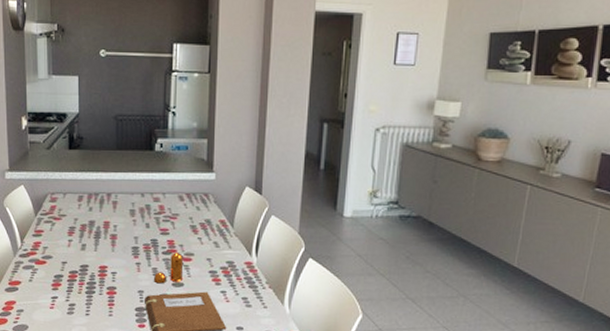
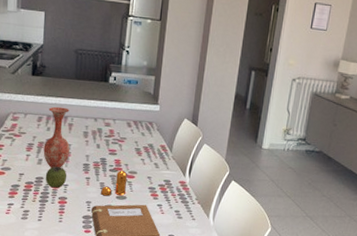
vase: none [86,183,116,254] -> present [43,106,70,169]
apple: none [90,252,115,277] -> present [45,166,67,188]

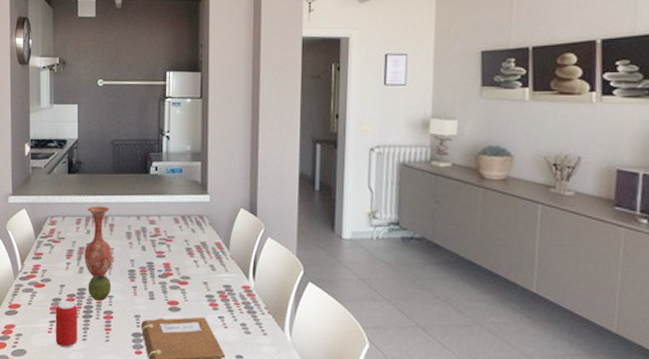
beverage can: none [12,187,35,227] -> present [55,301,77,348]
pepper shaker: present [101,169,128,196] -> none [151,275,180,308]

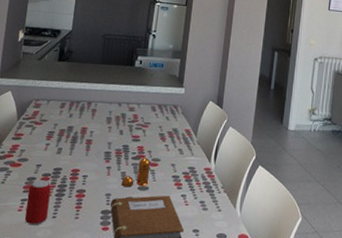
vase: present [84,206,113,277] -> none [63,92,94,158]
apple: present [88,275,112,301] -> none [63,156,87,180]
pepper shaker: none [151,275,180,308] -> present [122,157,151,187]

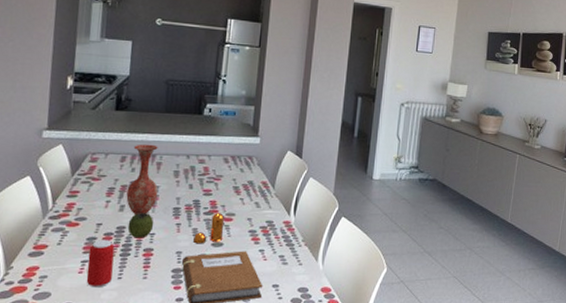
vase: none [63,92,94,158] -> present [126,144,159,215]
apple: none [63,156,87,180] -> present [127,213,154,238]

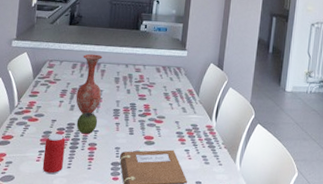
pepper shaker: present [193,212,225,244] -> none [130,114,156,142]

